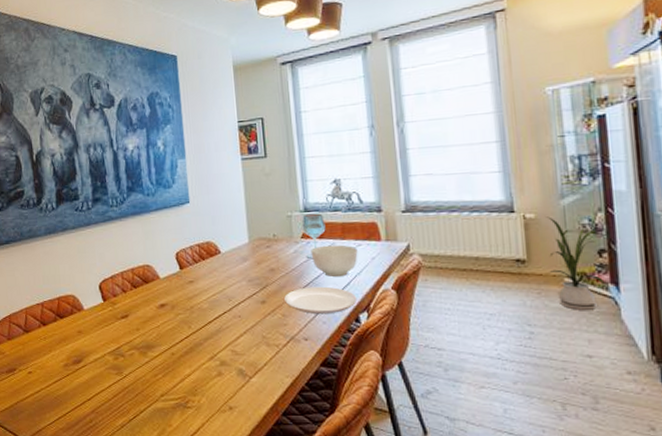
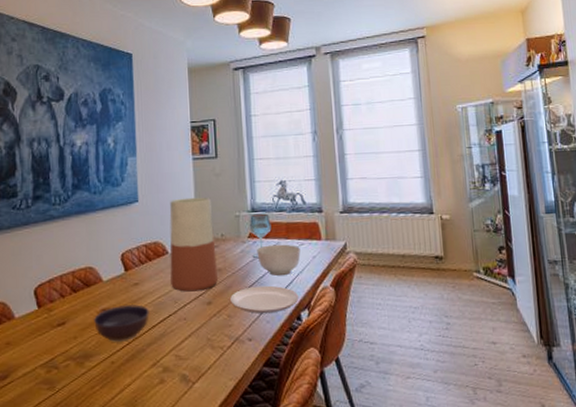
bowl: none [154,300,205,335] -> present [94,304,149,342]
vase: none [220,197,271,291] -> present [169,197,218,292]
house plant: present [546,216,604,311] -> none [458,218,503,302]

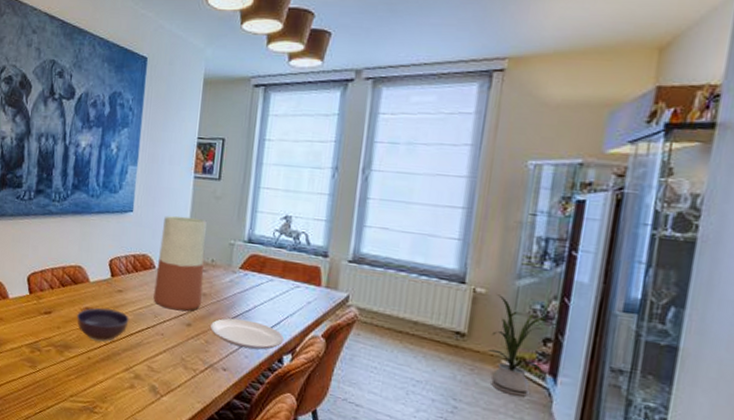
wine glass: present [249,213,272,258] -> none [242,245,268,291]
bowl: present [257,244,301,276] -> none [246,280,295,315]
house plant: none [458,218,503,302] -> present [487,294,546,397]

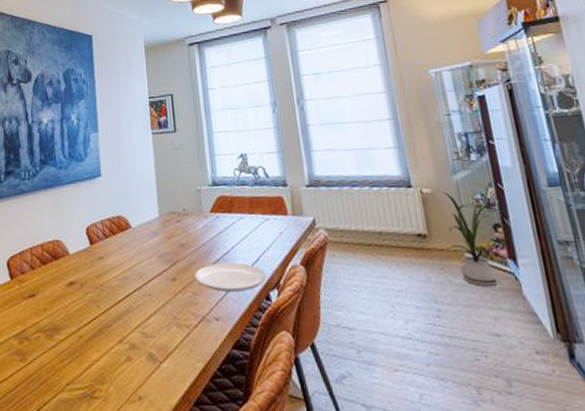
bowl: present [77,307,129,342] -> none [62,278,115,316]
vase: present [153,215,207,311] -> none [131,171,181,267]

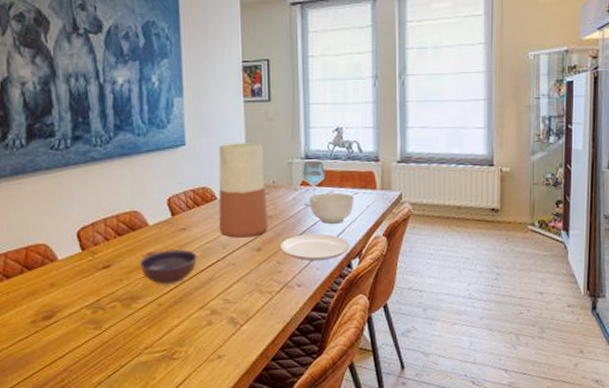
bowl: none [62,278,115,316] -> present [140,248,197,285]
vase: none [131,171,181,267] -> present [218,142,268,238]
wine glass: none [210,187,234,233] -> present [302,161,325,206]
bowl: none [220,219,266,252] -> present [309,192,354,224]
house plant: present [441,191,502,287] -> none [516,170,558,254]

